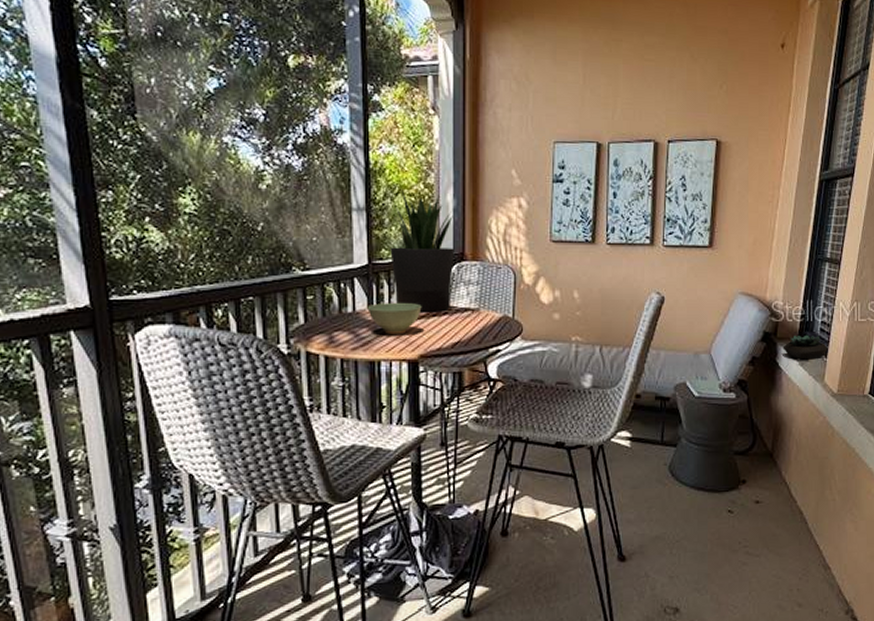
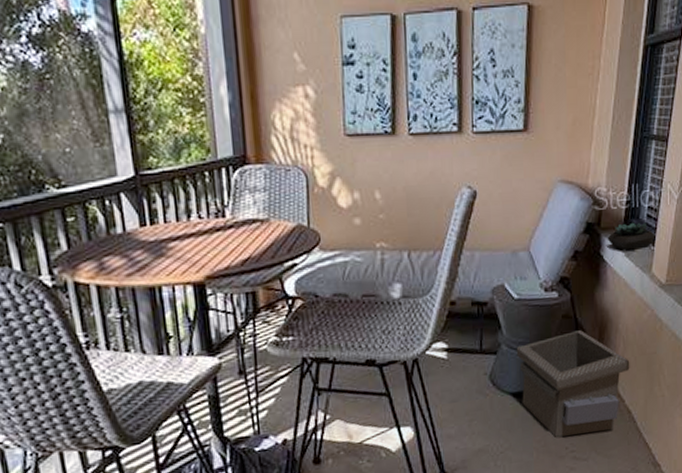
bowl: present [367,303,422,334] -> none [139,217,203,256]
planter: present [390,189,455,312] -> none [157,84,236,227]
storage basket: none [695,431,802,532] -> present [516,330,630,438]

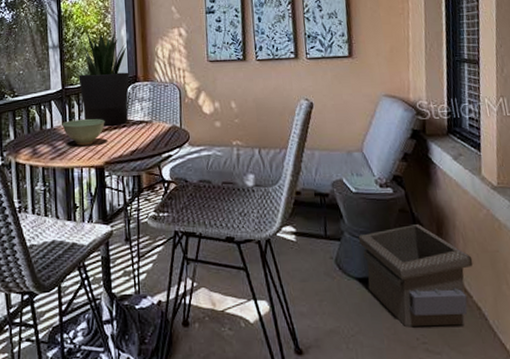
bowl: none [139,217,203,256] -> present [62,119,105,146]
planter: none [157,84,236,227] -> present [78,29,130,126]
succulent plant: present [607,222,655,251] -> none [433,130,480,155]

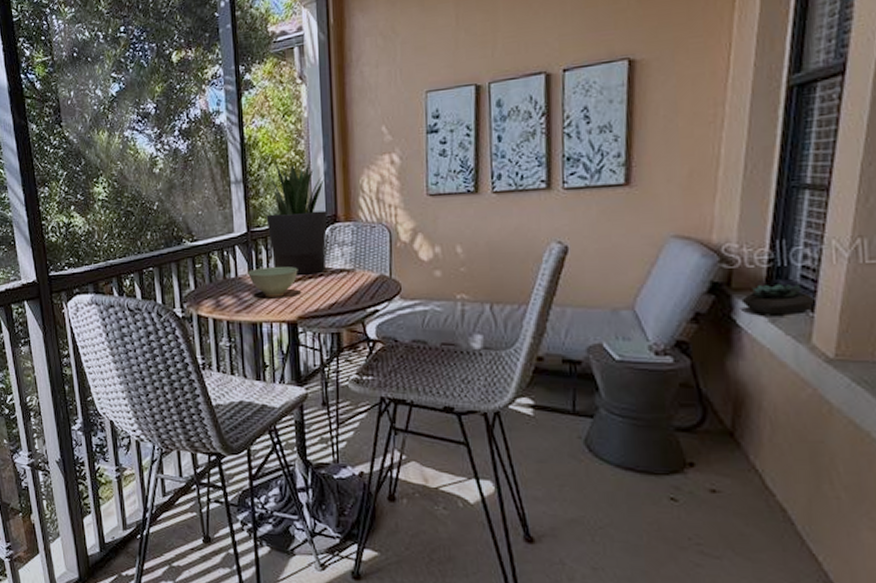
storage basket: present [358,224,473,328] -> none [618,403,782,529]
succulent plant: none [433,130,480,155] -> present [741,283,815,316]

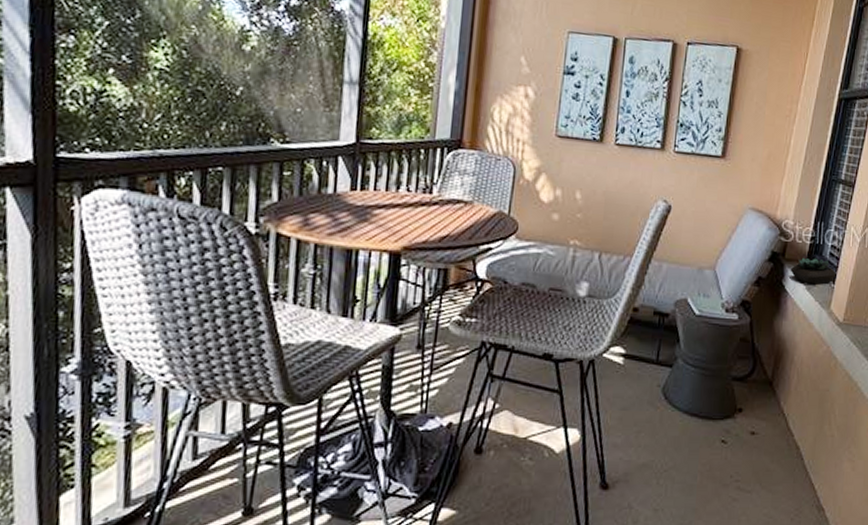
bowl: present [248,267,298,297] -> none [350,186,411,223]
planter: present [266,159,328,275] -> none [381,66,454,202]

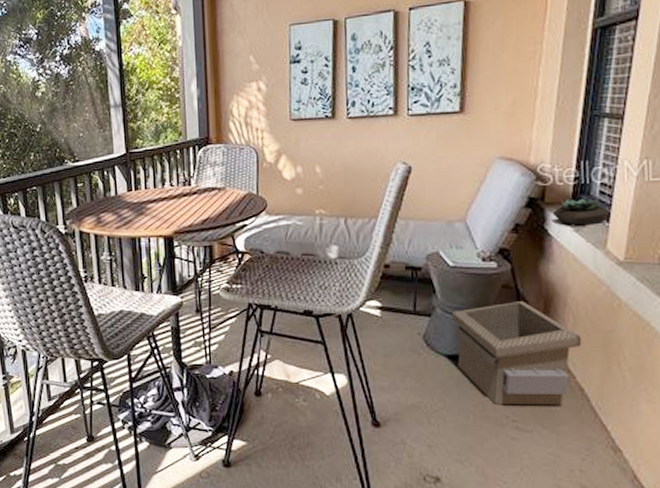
storage basket: none [691,356,802,464] -> present [451,301,582,406]

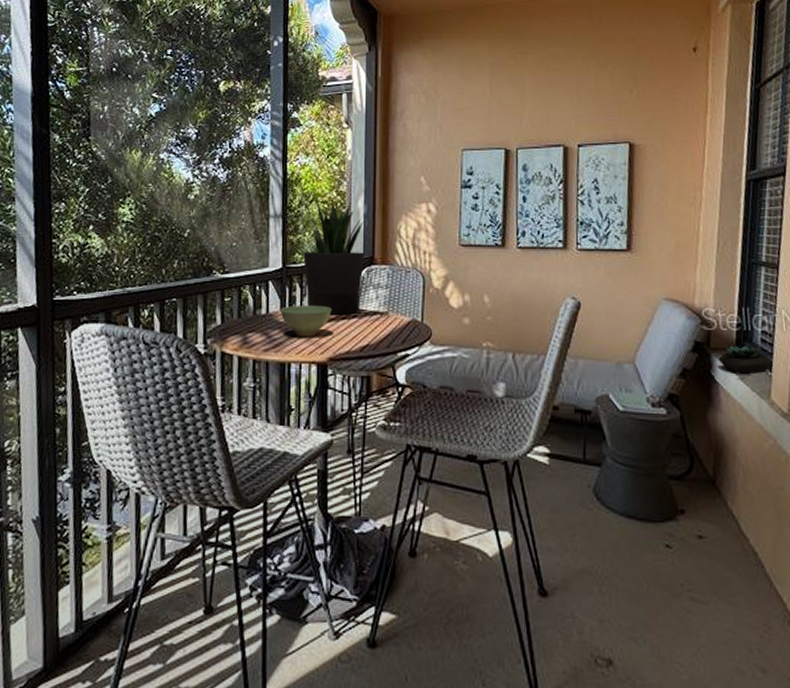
bowl: none [127,185,174,214] -> present [280,306,332,337]
planter: none [144,85,201,193] -> present [303,197,365,315]
storage basket: present [451,301,582,406] -> none [622,452,753,572]

